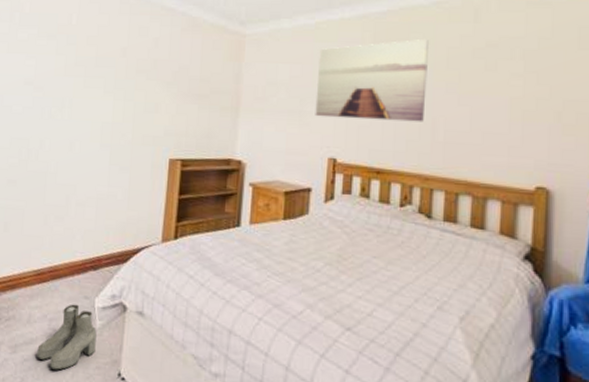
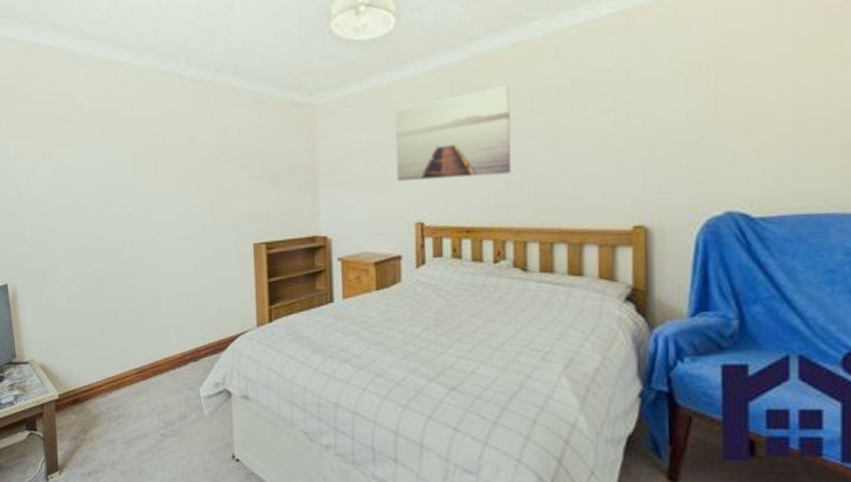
boots: present [37,304,97,370] -> none [151,396,207,459]

